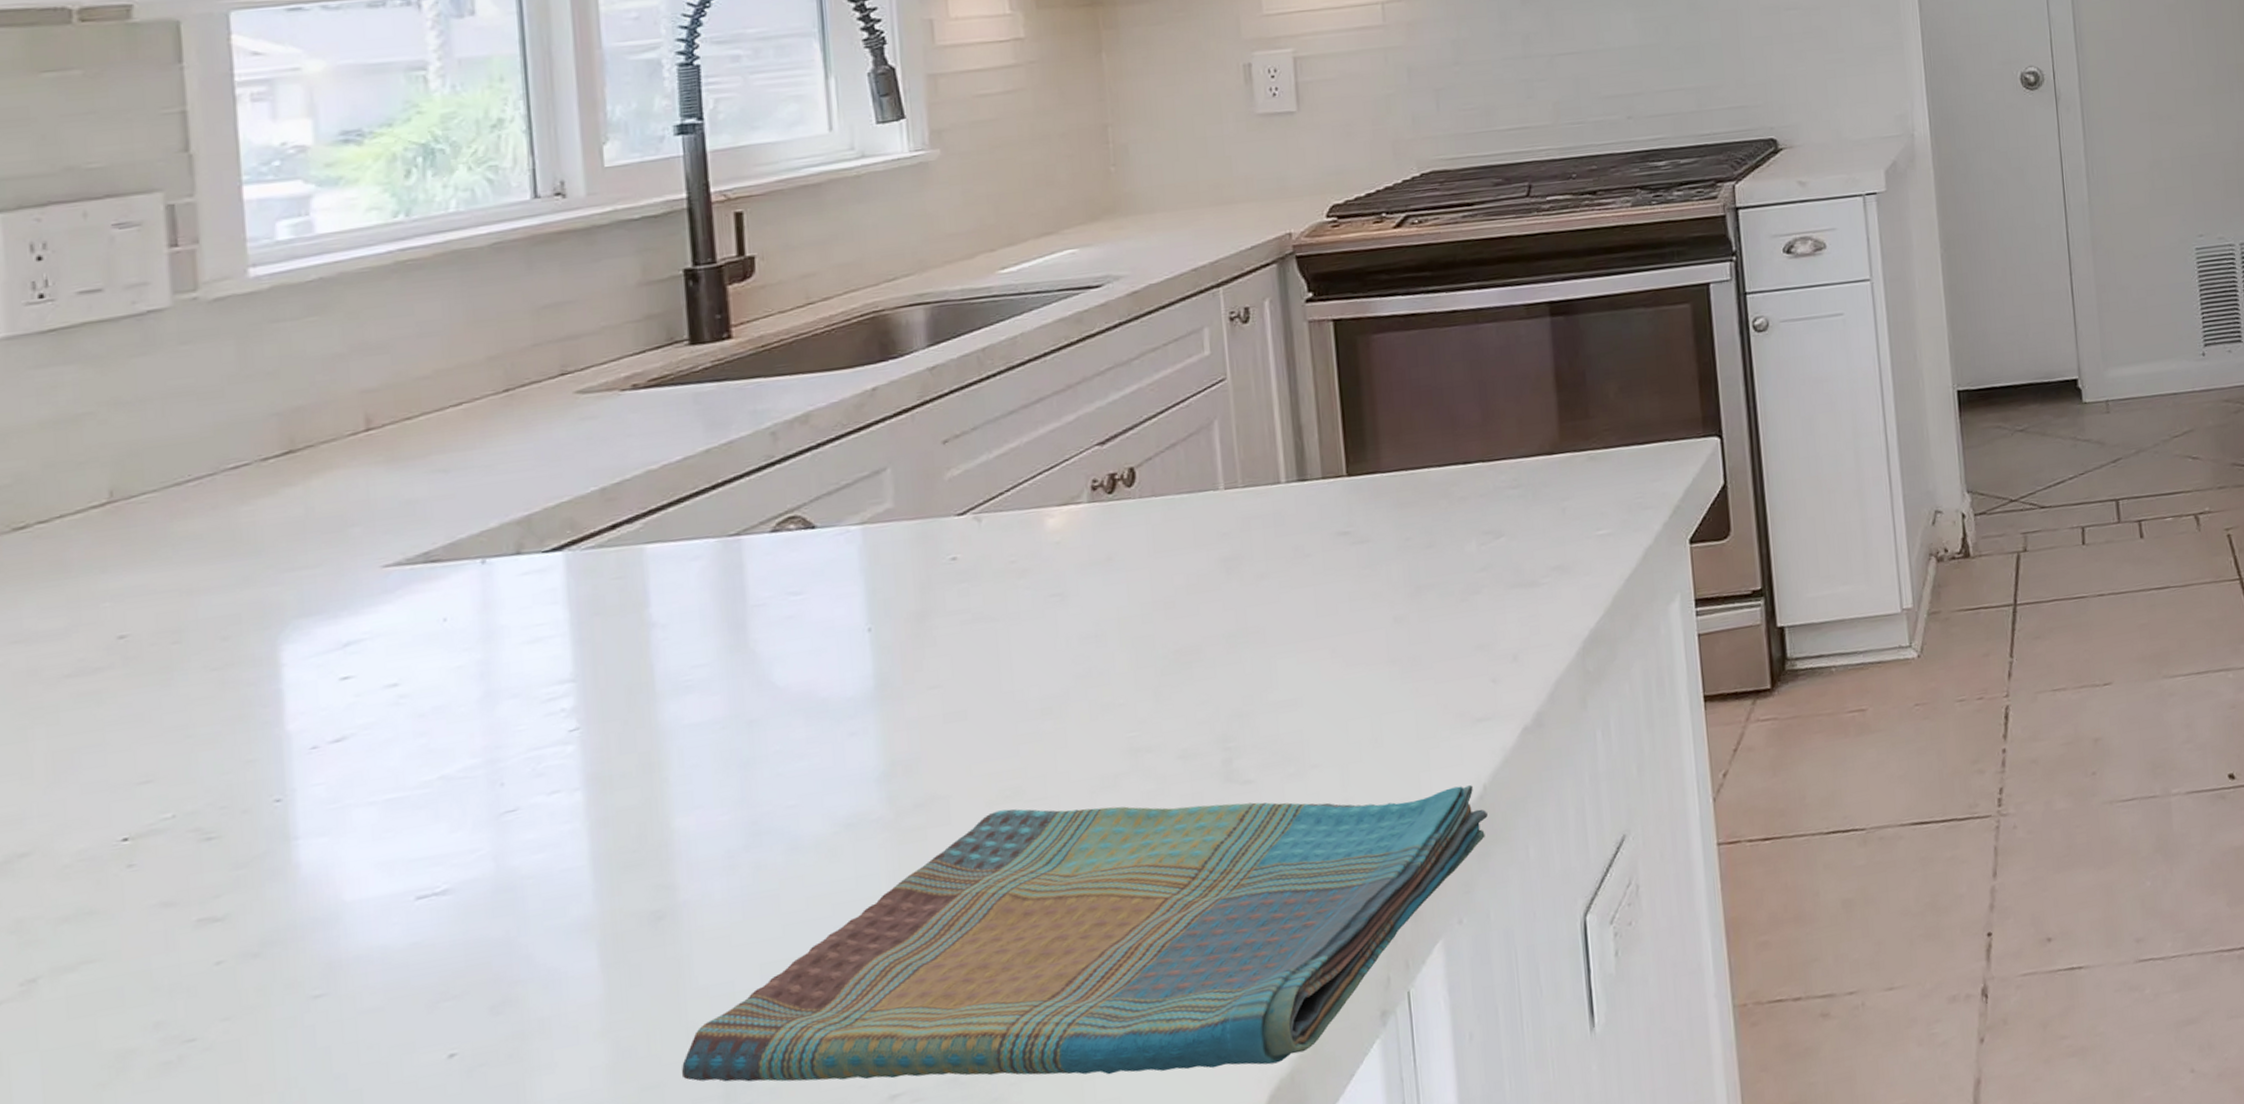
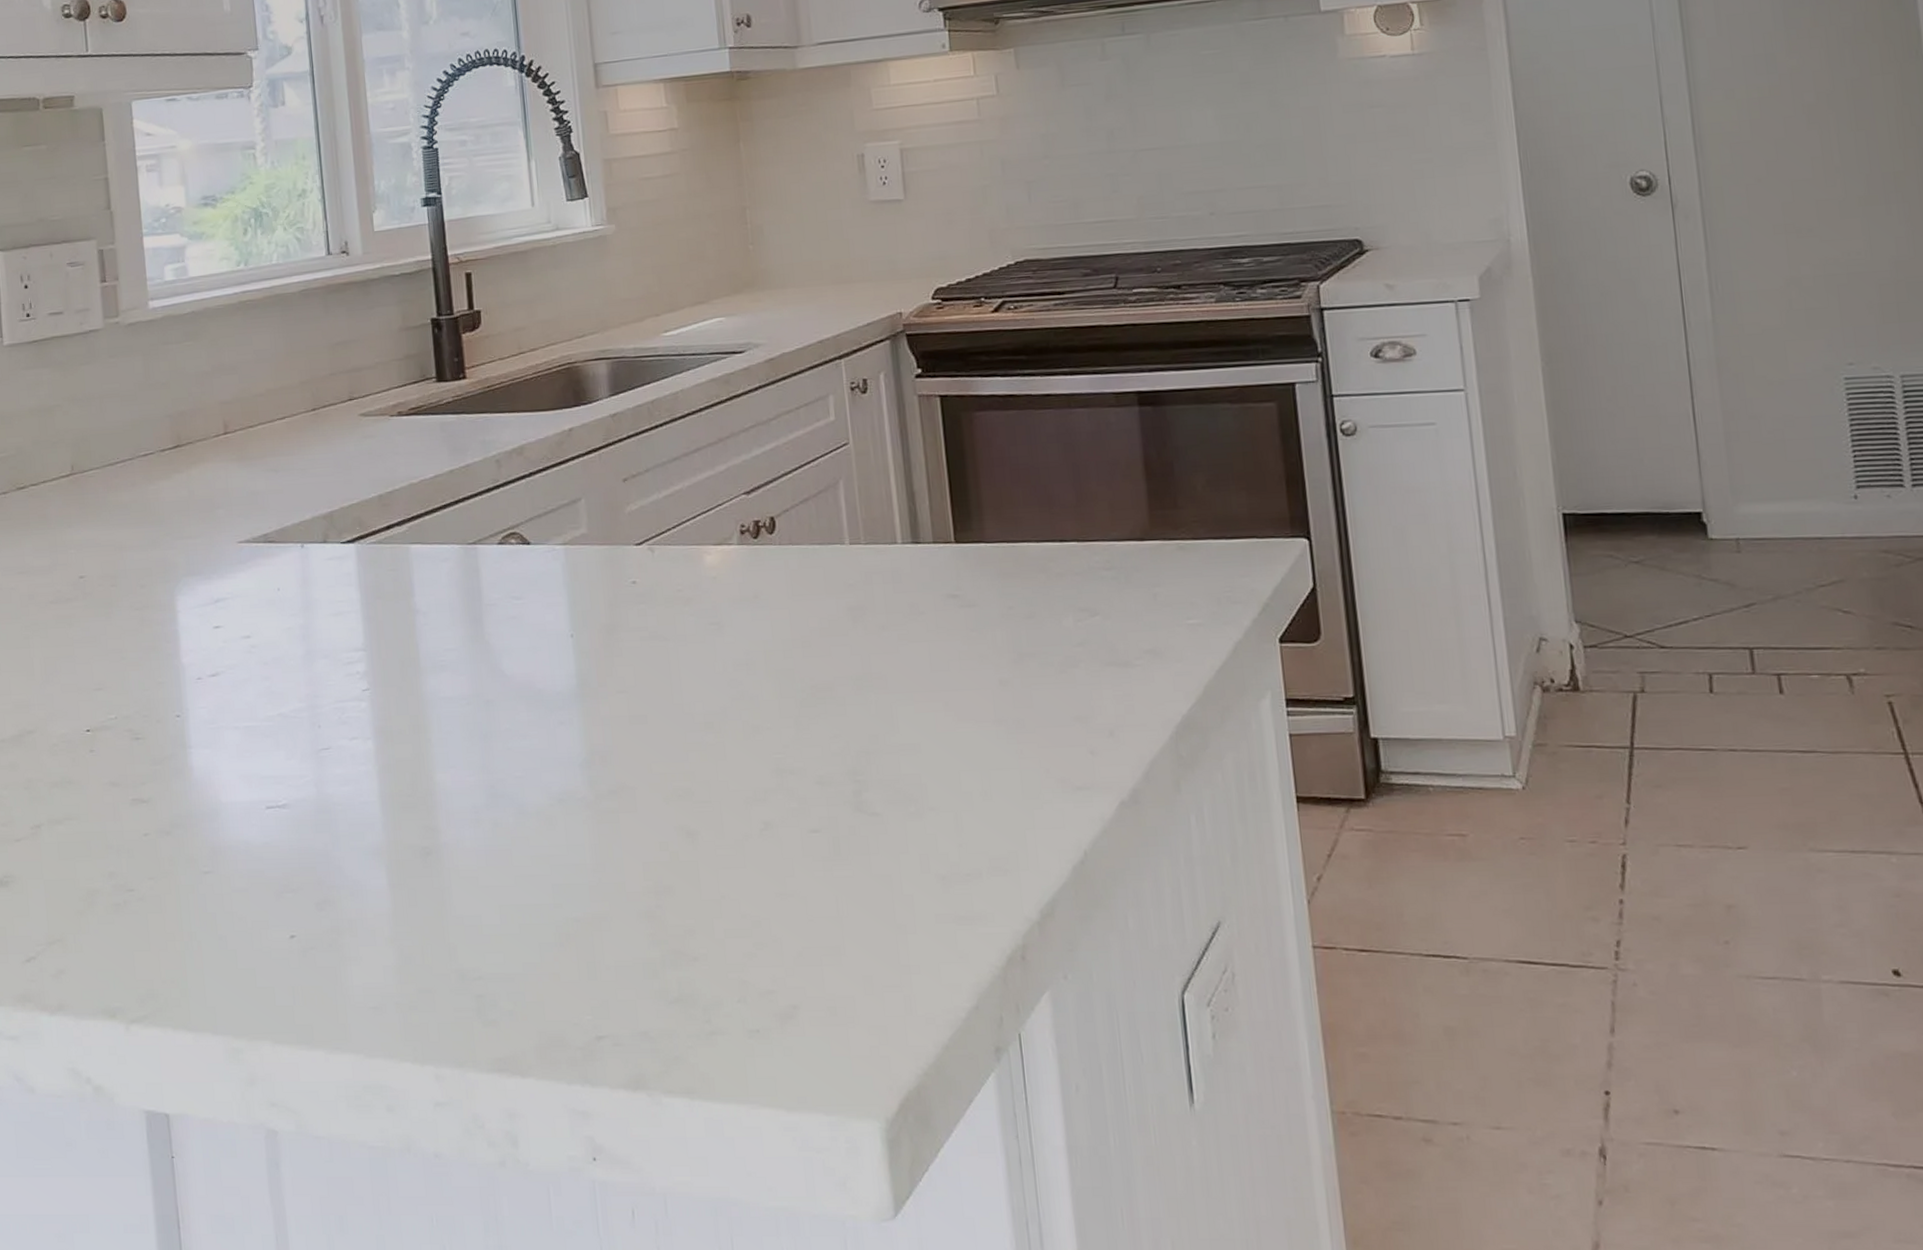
dish towel: present [682,785,1488,1082] -> none [446,806,1089,1076]

